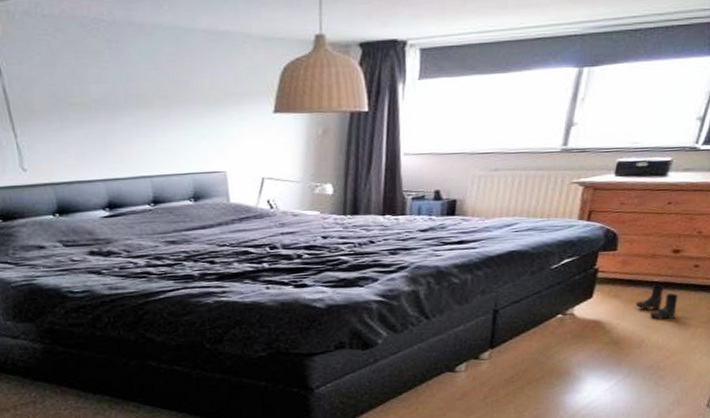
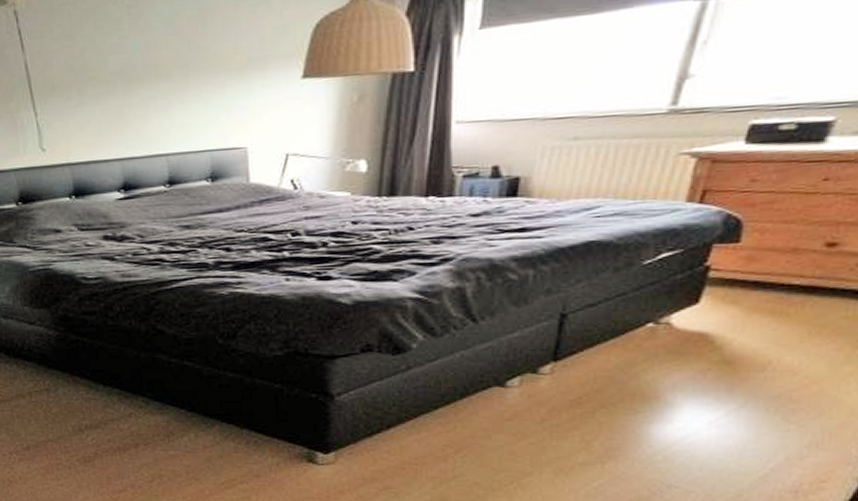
boots: present [636,285,678,320] -> none [762,289,829,335]

